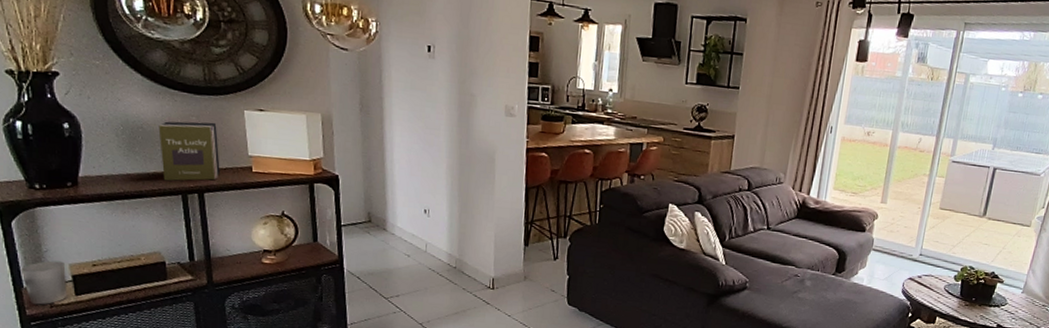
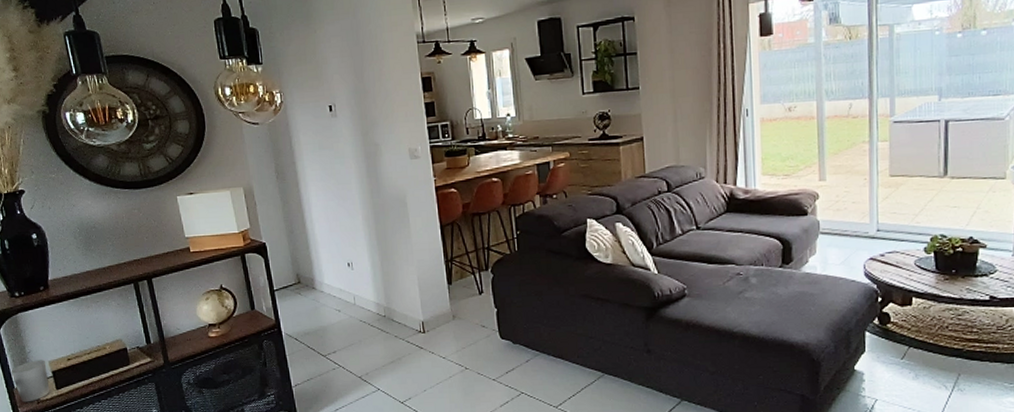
books: present [158,121,220,181] -> none [108,212,163,273]

